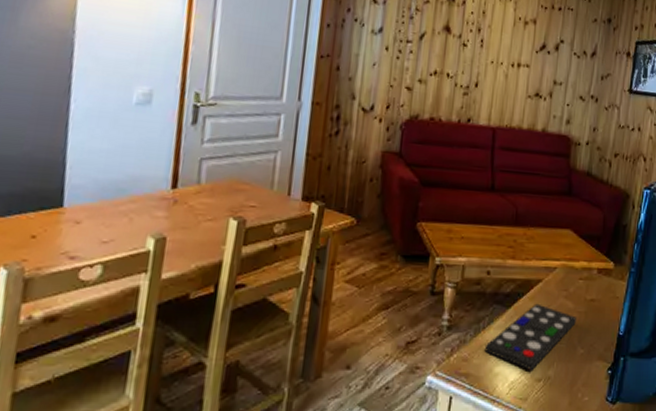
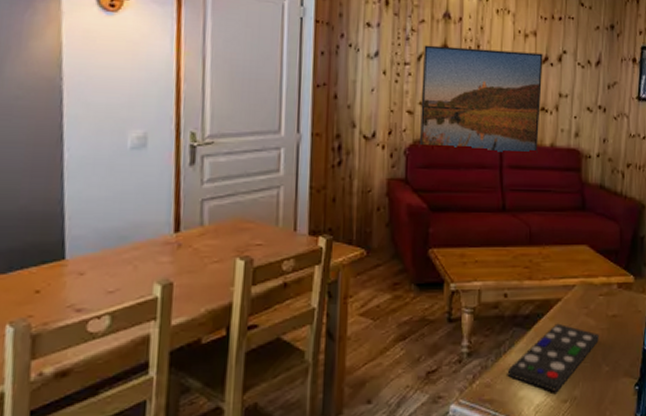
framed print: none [416,25,541,137] -> present [420,45,543,153]

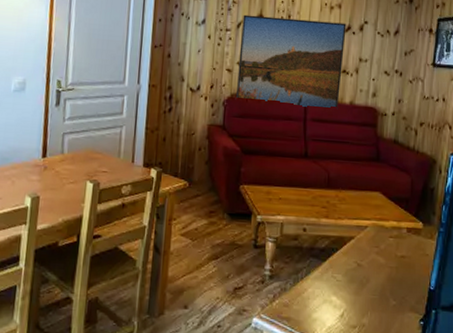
remote control: present [507,323,600,393] -> none [303,258,389,319]

